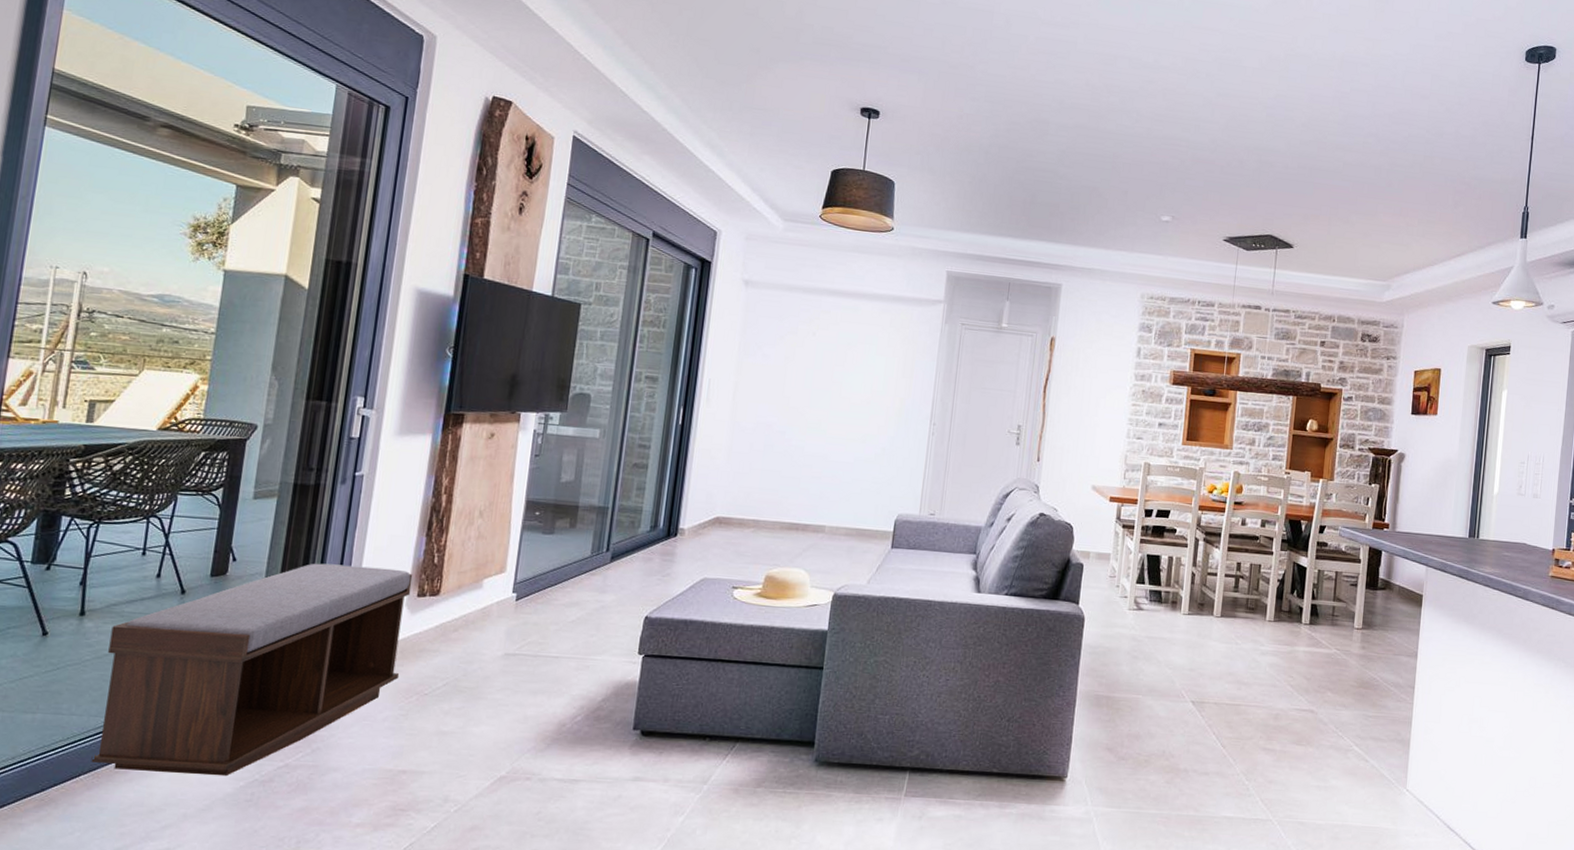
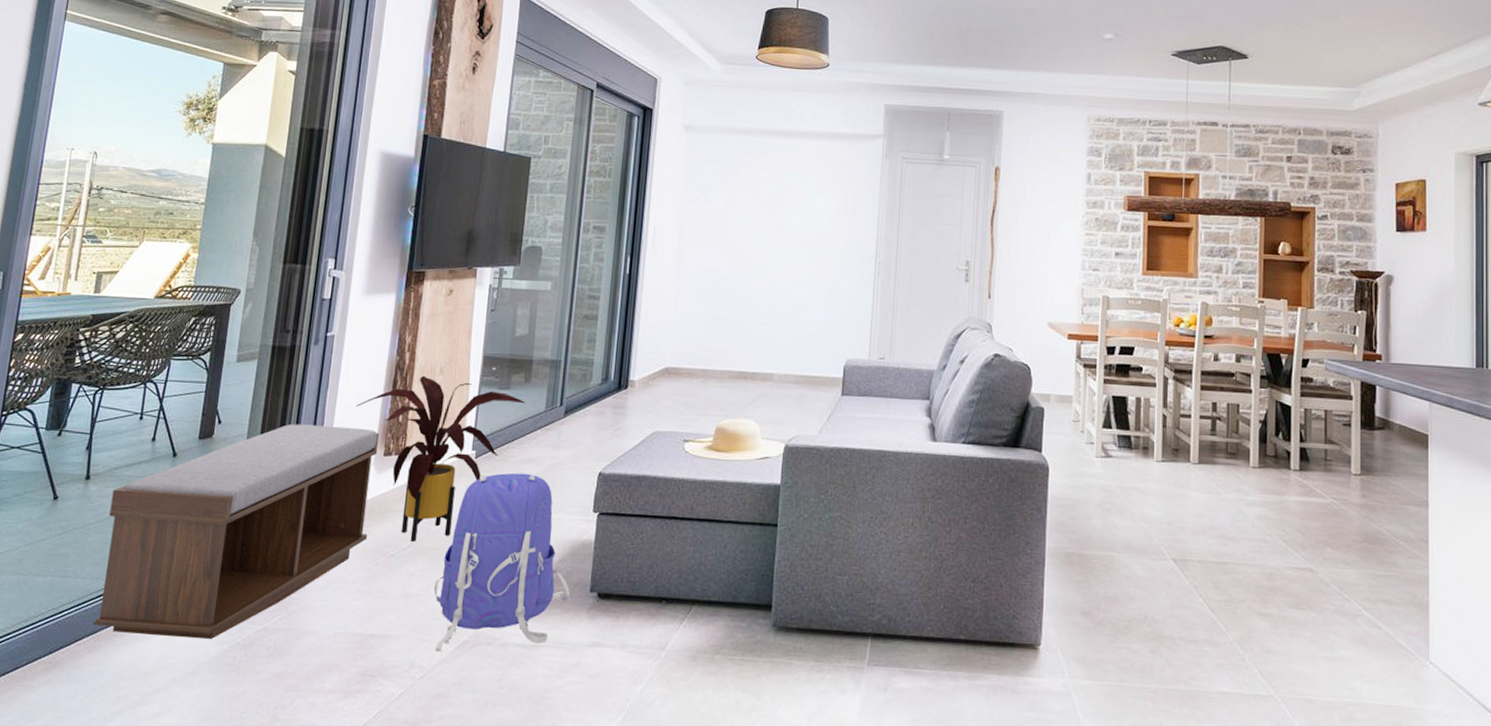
house plant: none [386,518,571,682] -> present [355,375,526,543]
backpack: none [470,615,613,787] -> present [434,472,570,652]

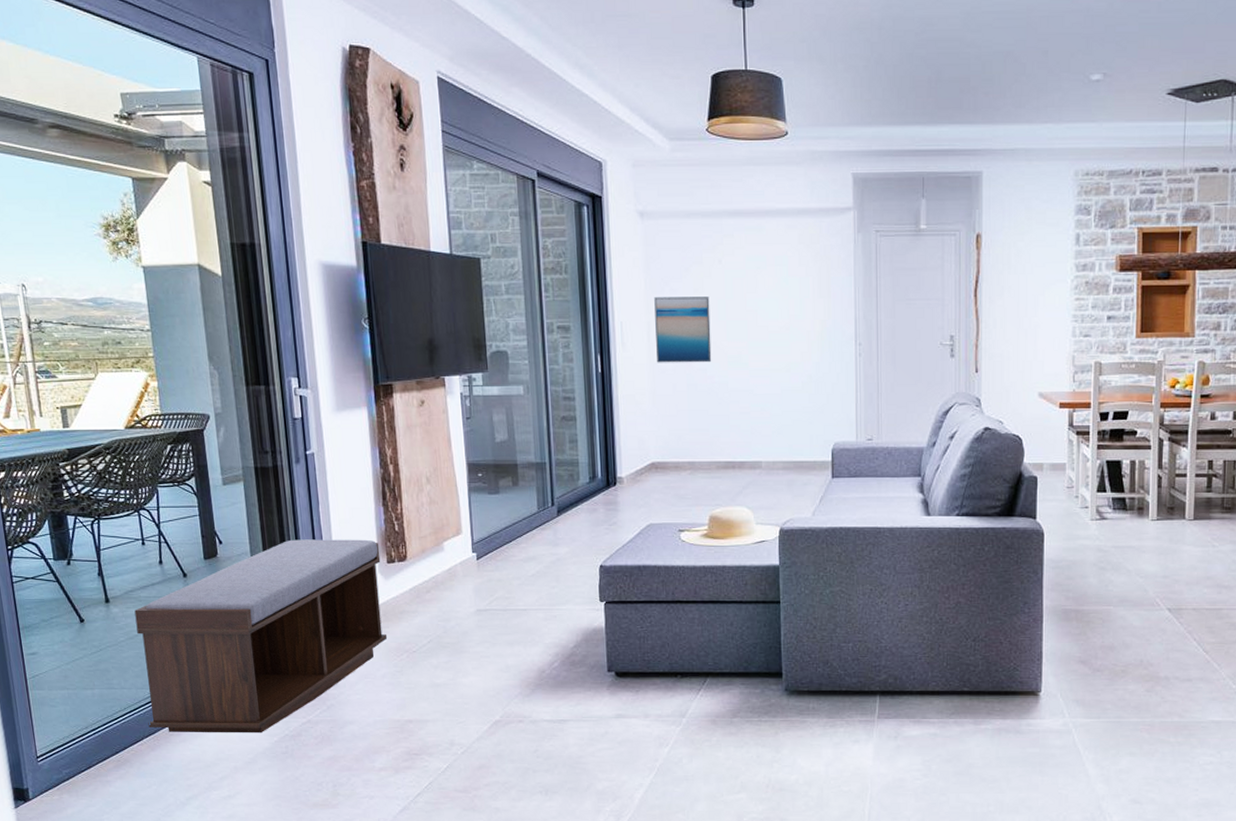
house plant: present [355,375,526,543] -> none [349,486,518,639]
backpack: present [434,472,570,652] -> none [459,571,589,731]
wall art: none [684,205,741,271] -> present [654,297,712,363]

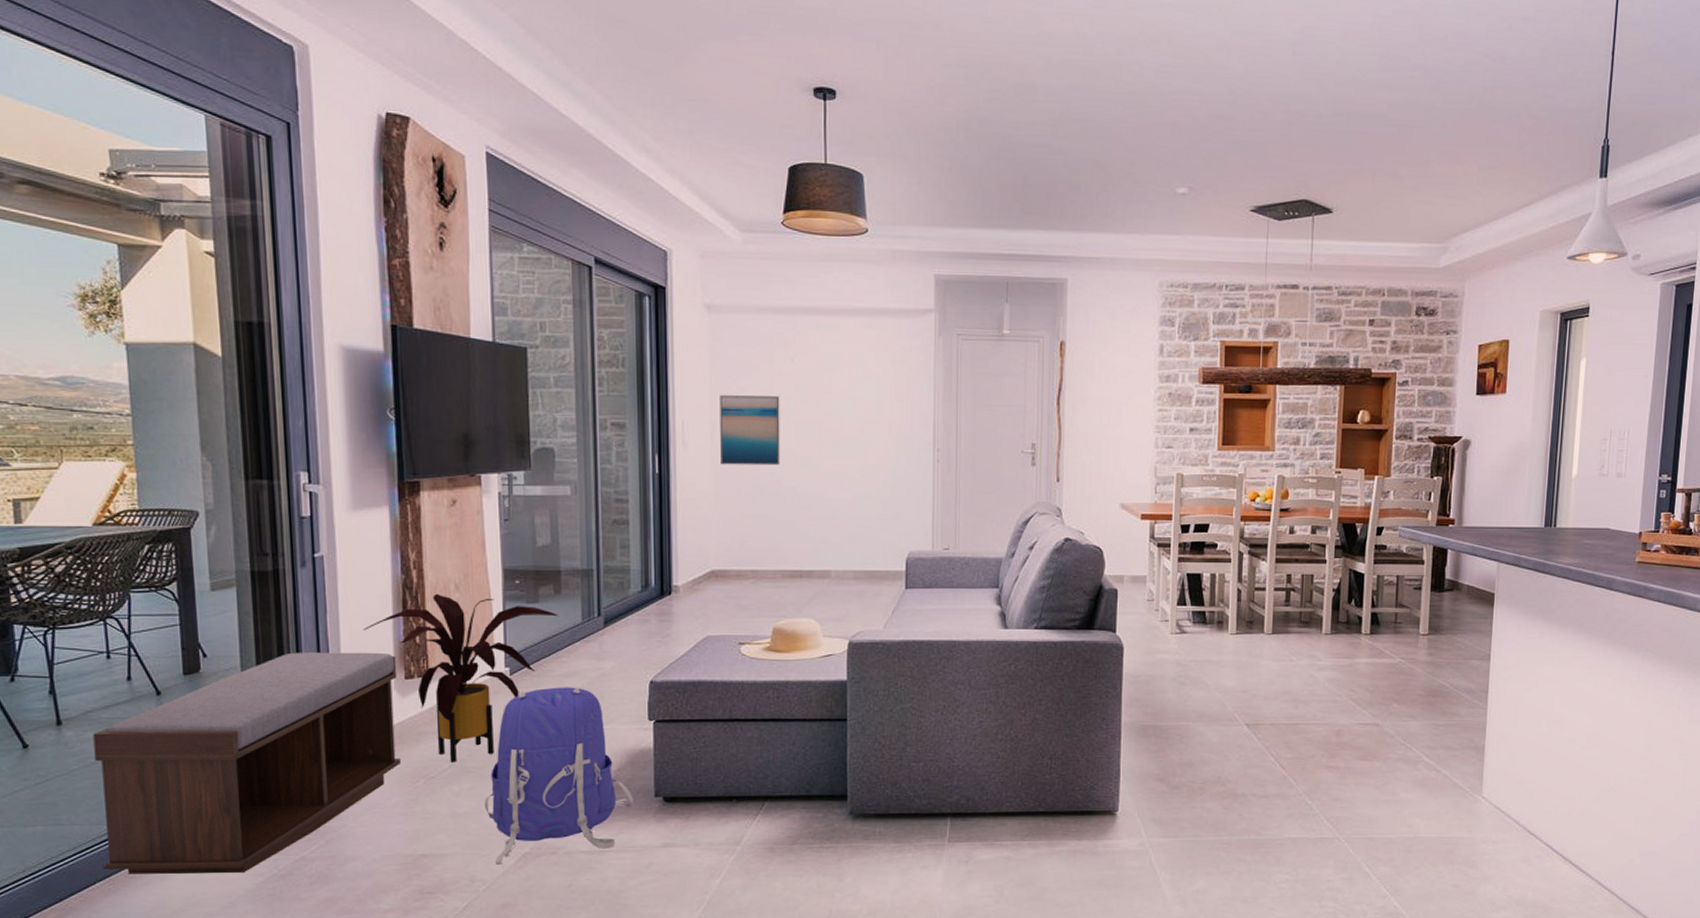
house plant: none [349,486,518,639] -> present [362,593,559,763]
backpack: none [459,571,589,731] -> present [485,687,633,865]

